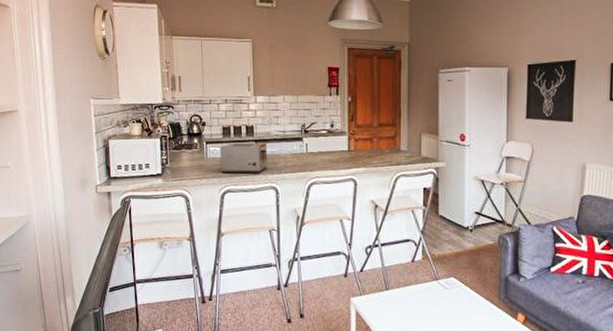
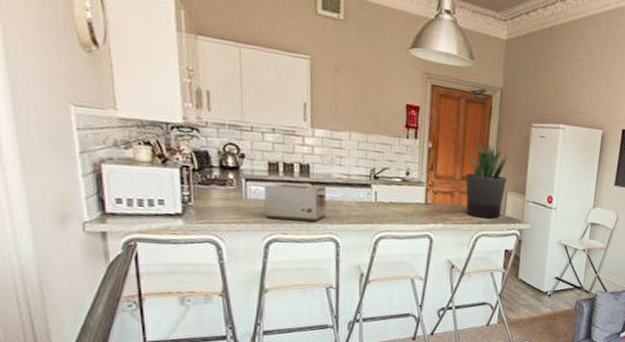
planter: none [382,88,420,160] -> present [465,137,509,219]

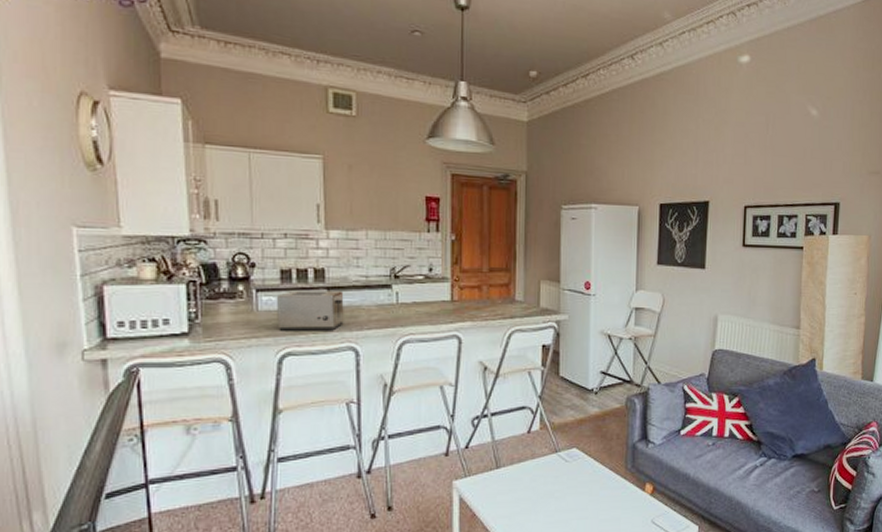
planter: present [465,137,509,219] -> none [493,225,539,312]

